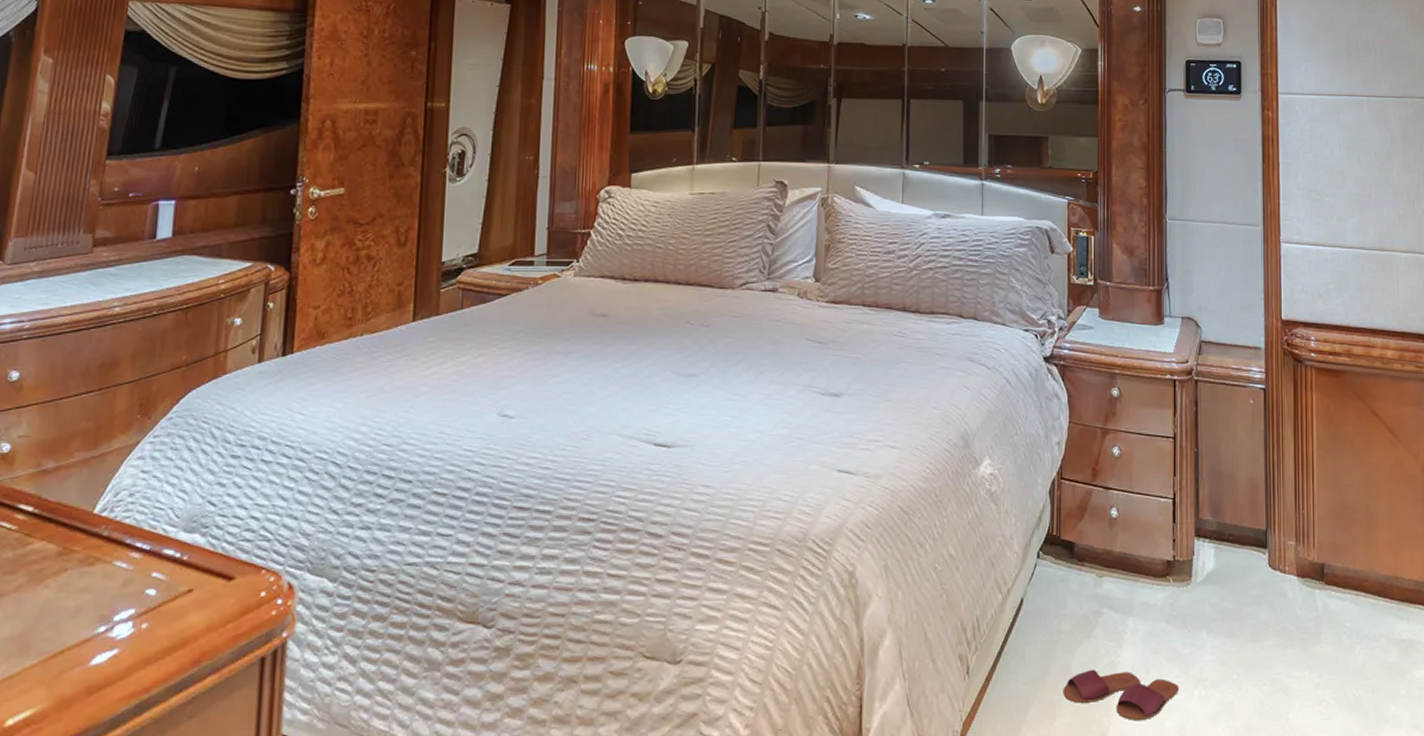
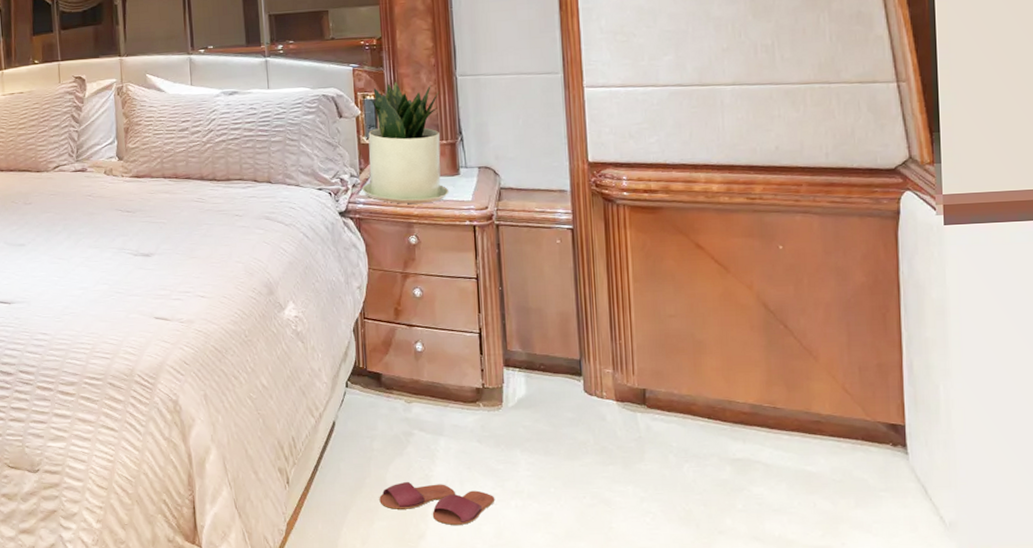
planter: none [1068,220,1153,353] -> present [361,82,449,204]

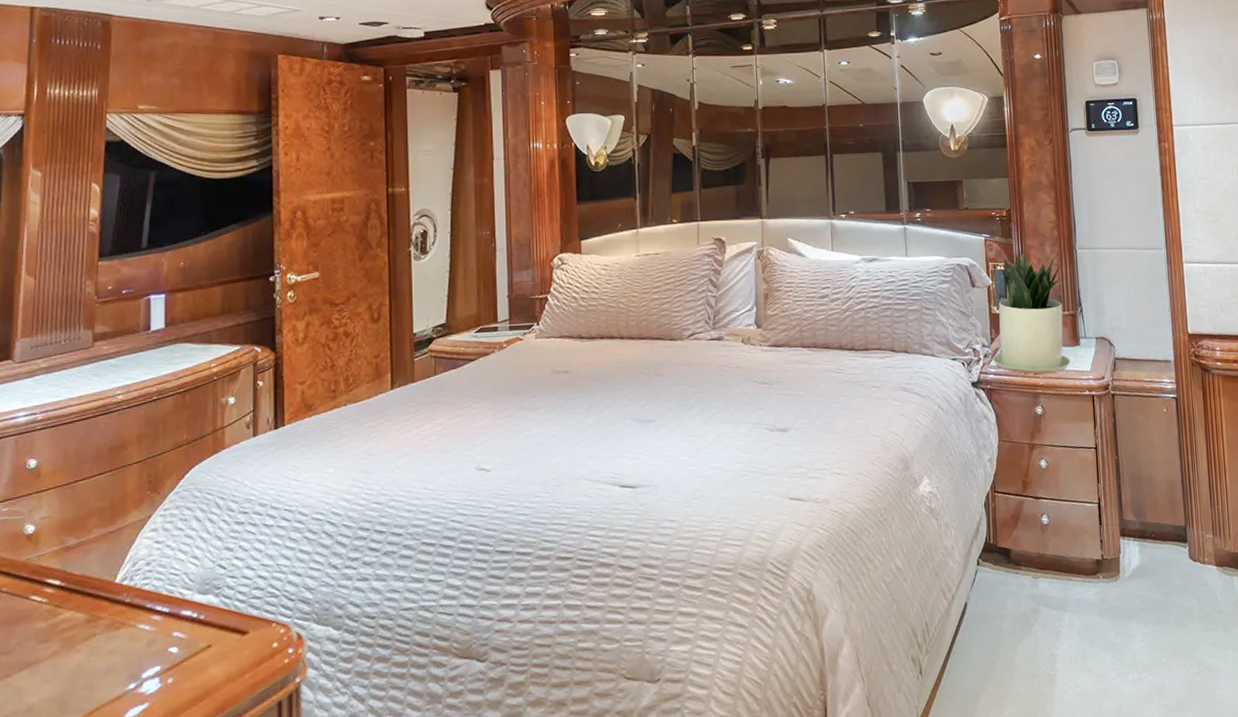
slippers: present [379,481,495,525] -> none [1008,661,1115,705]

